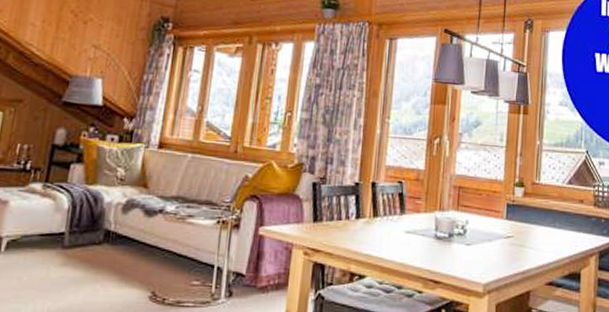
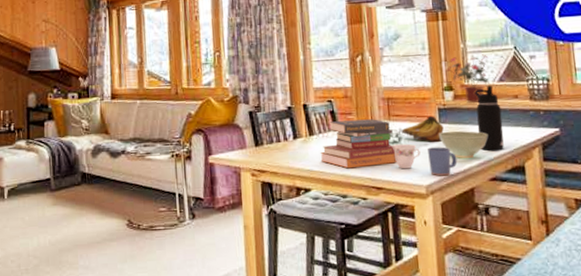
books: none [381,204,459,258] -> present [320,119,397,169]
teacup: none [456,236,483,265] -> present [391,143,421,169]
fruit: none [468,210,510,239] -> present [401,115,444,142]
mug: none [490,244,518,276] -> present [427,147,458,176]
bowl: none [503,228,551,260] -> present [438,130,488,159]
potted flower: none [520,153,562,204] -> present [446,54,490,104]
water bottle: none [541,186,566,255] -> present [474,85,504,151]

